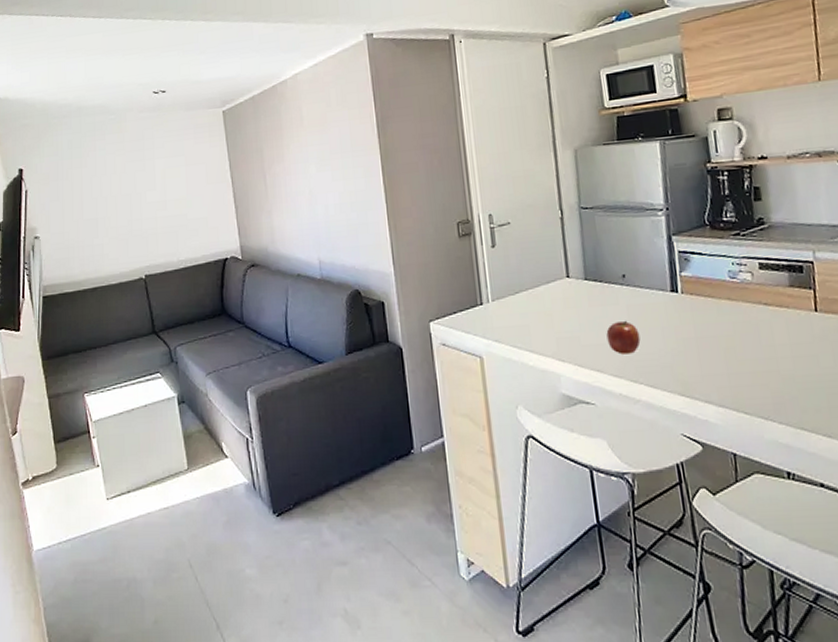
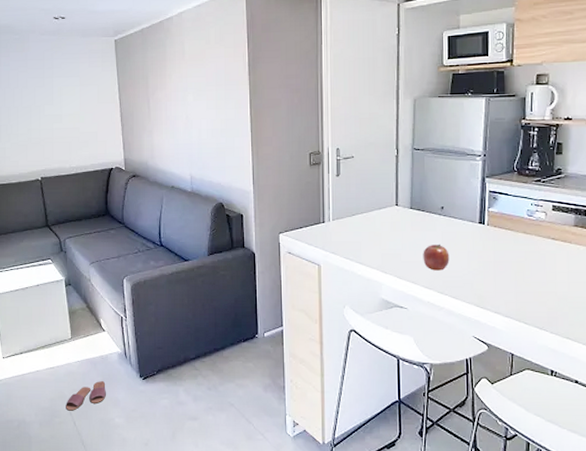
slippers: none [184,521,233,563] -> present [66,381,106,411]

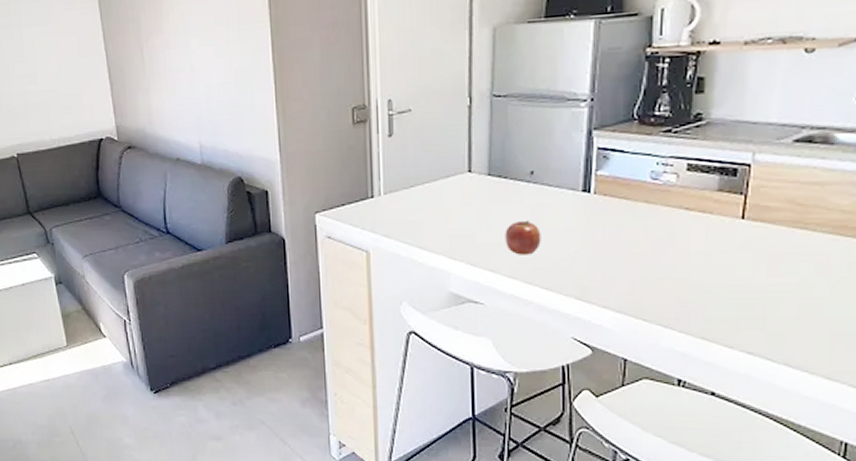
slippers: present [66,381,106,411] -> none [66,395,112,429]

